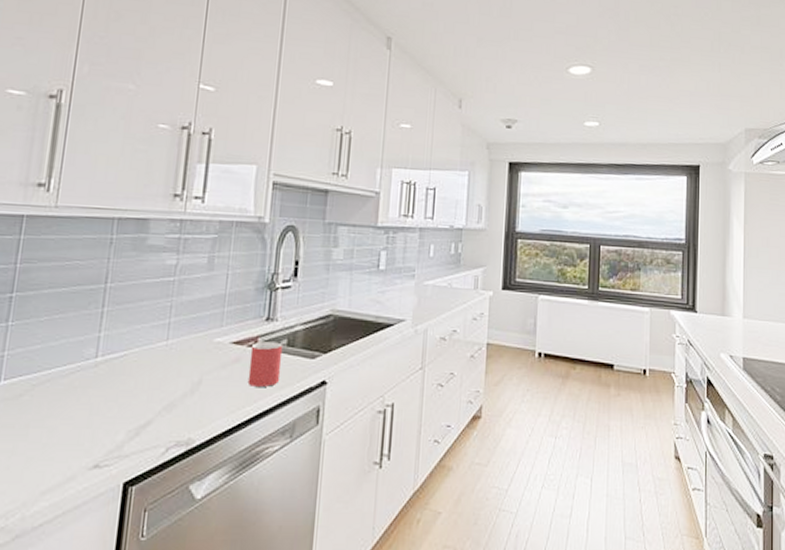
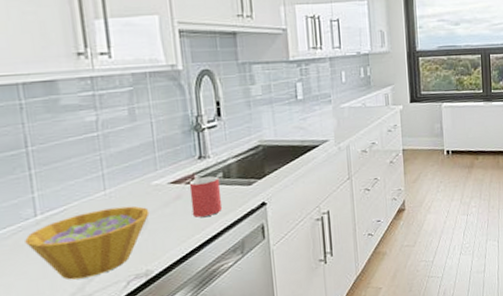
bowl: none [80,361,206,435] -> present [25,206,150,280]

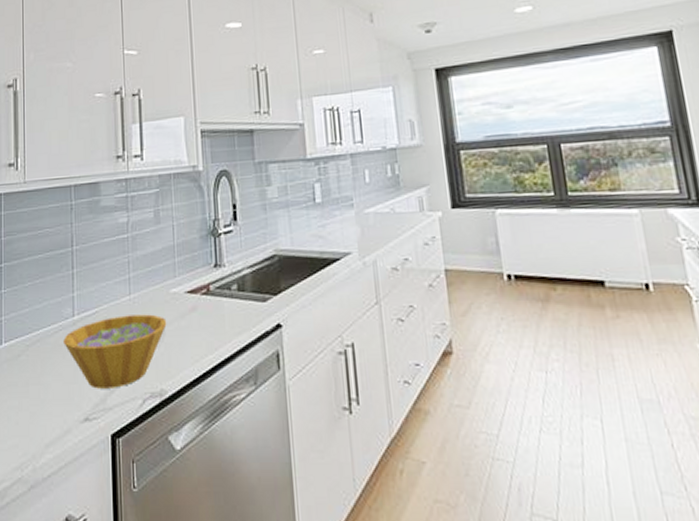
mug: present [189,176,223,217] -> none [204,288,236,334]

